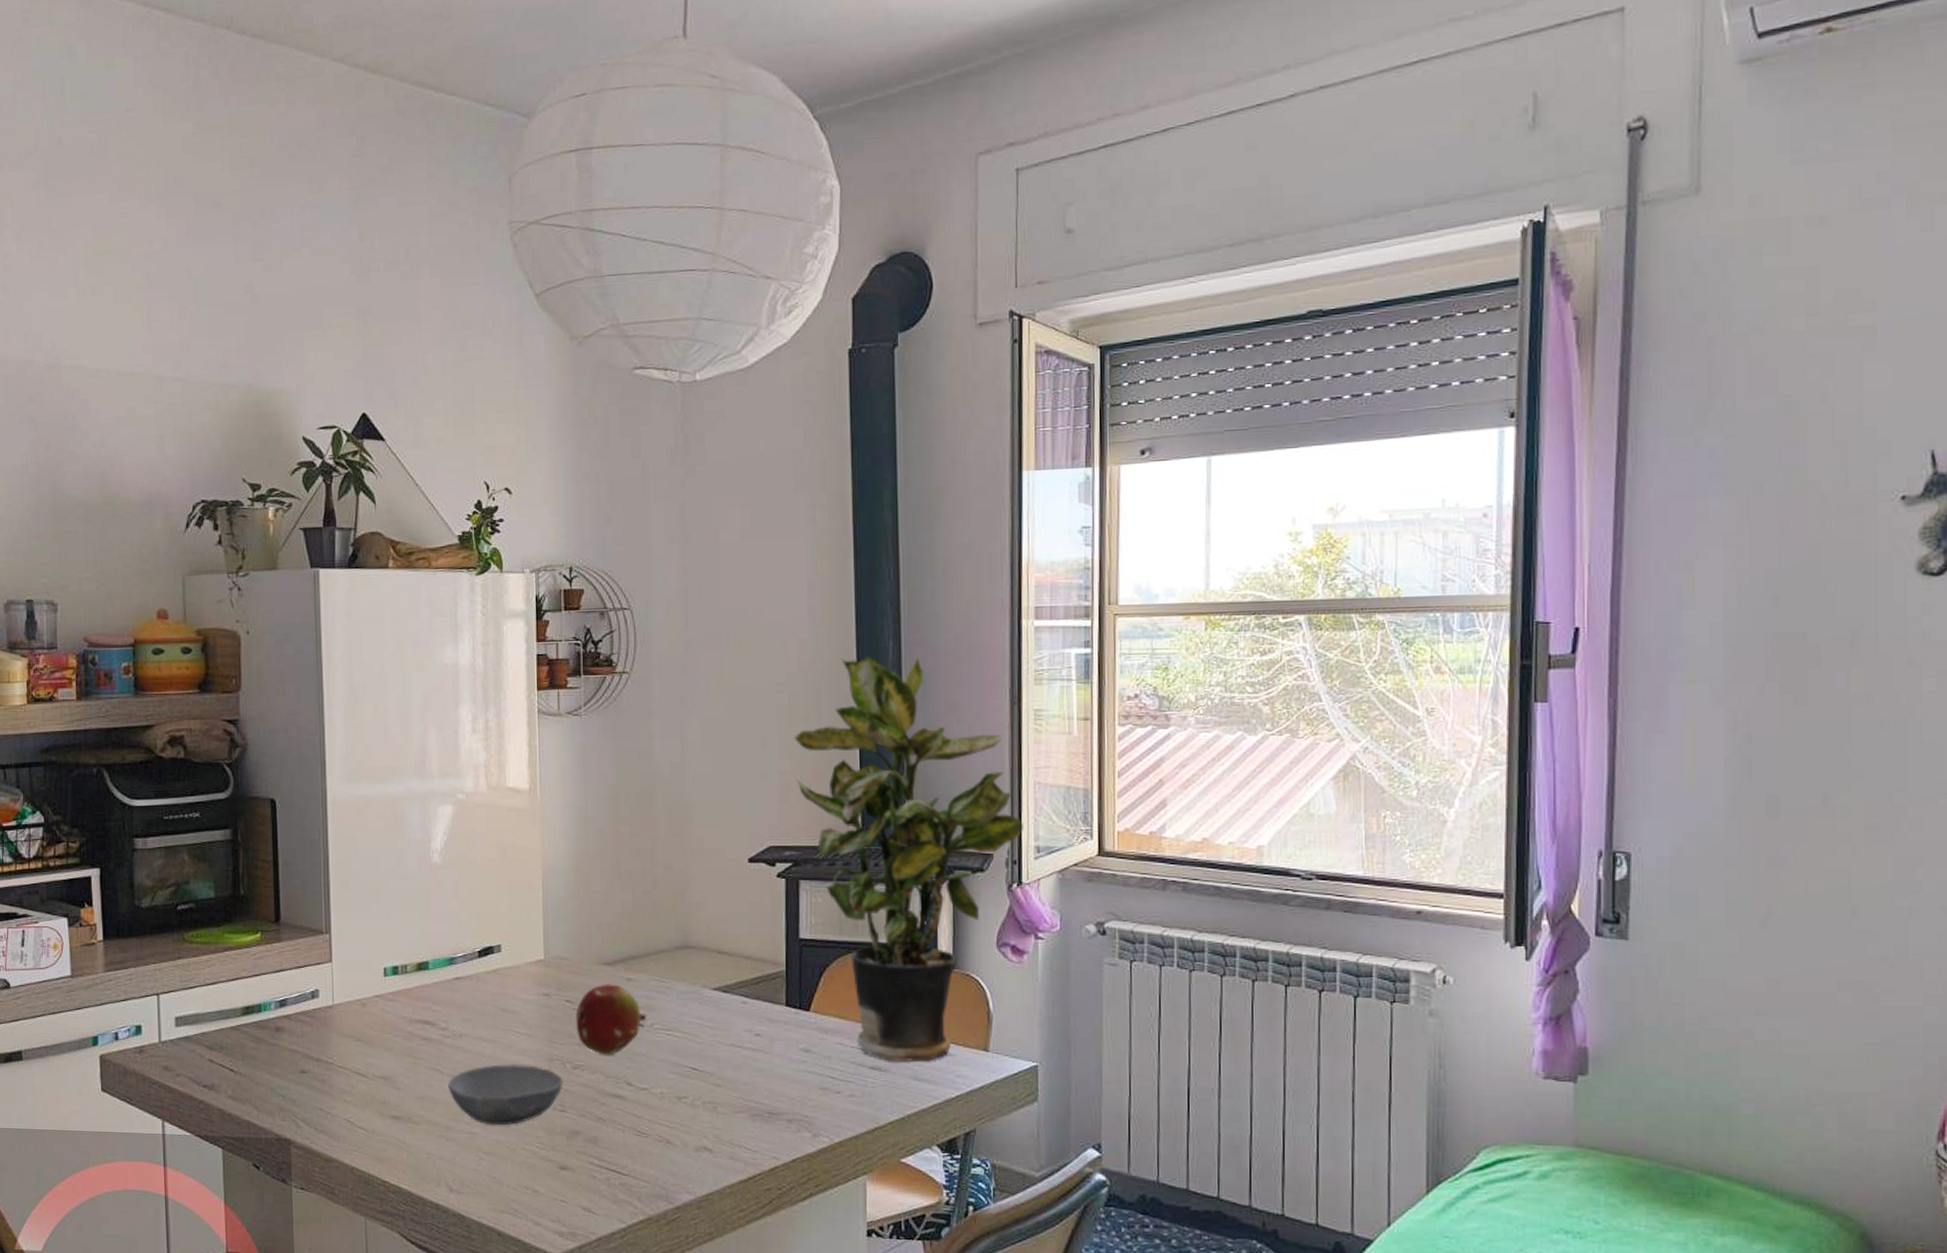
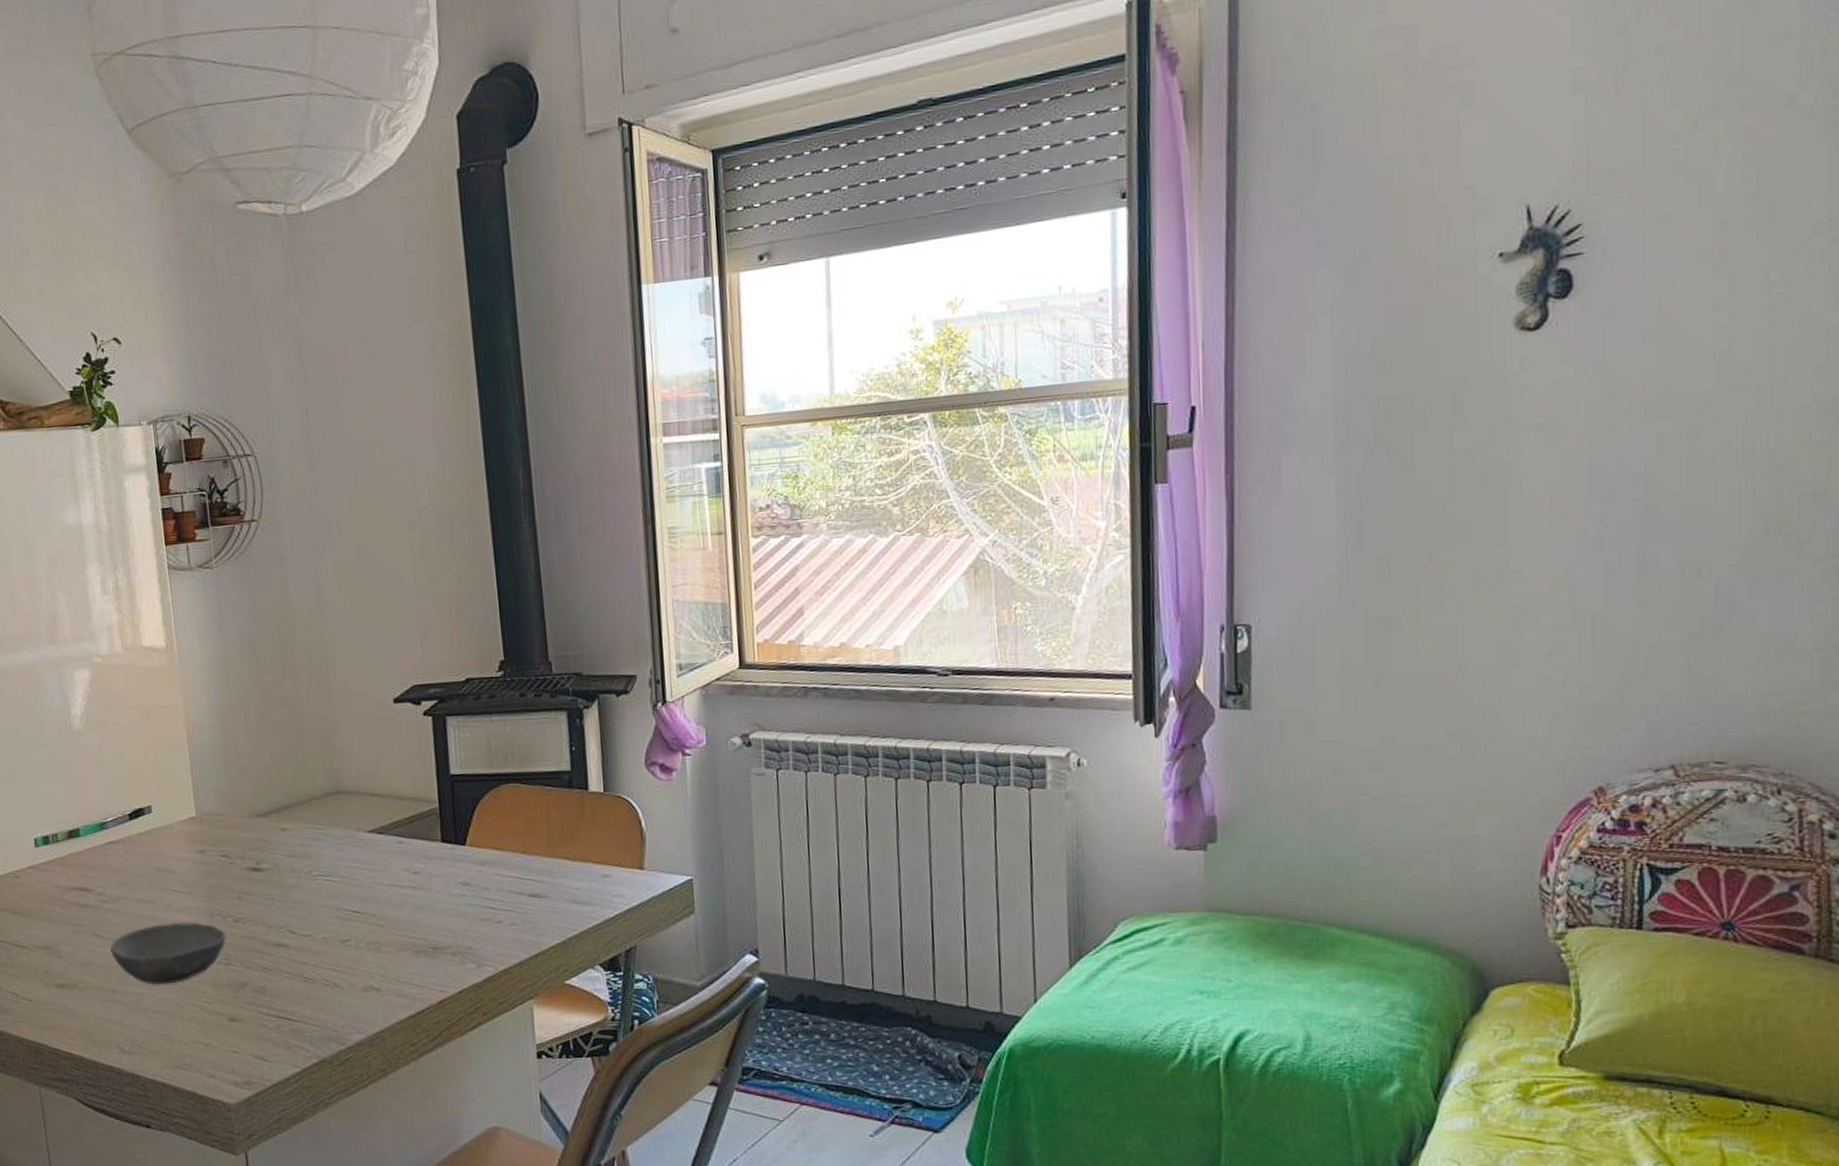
fruit: present [575,984,648,1055] -> none [232,835,305,906]
potted plant: present [794,657,1023,1063] -> none [430,483,664,887]

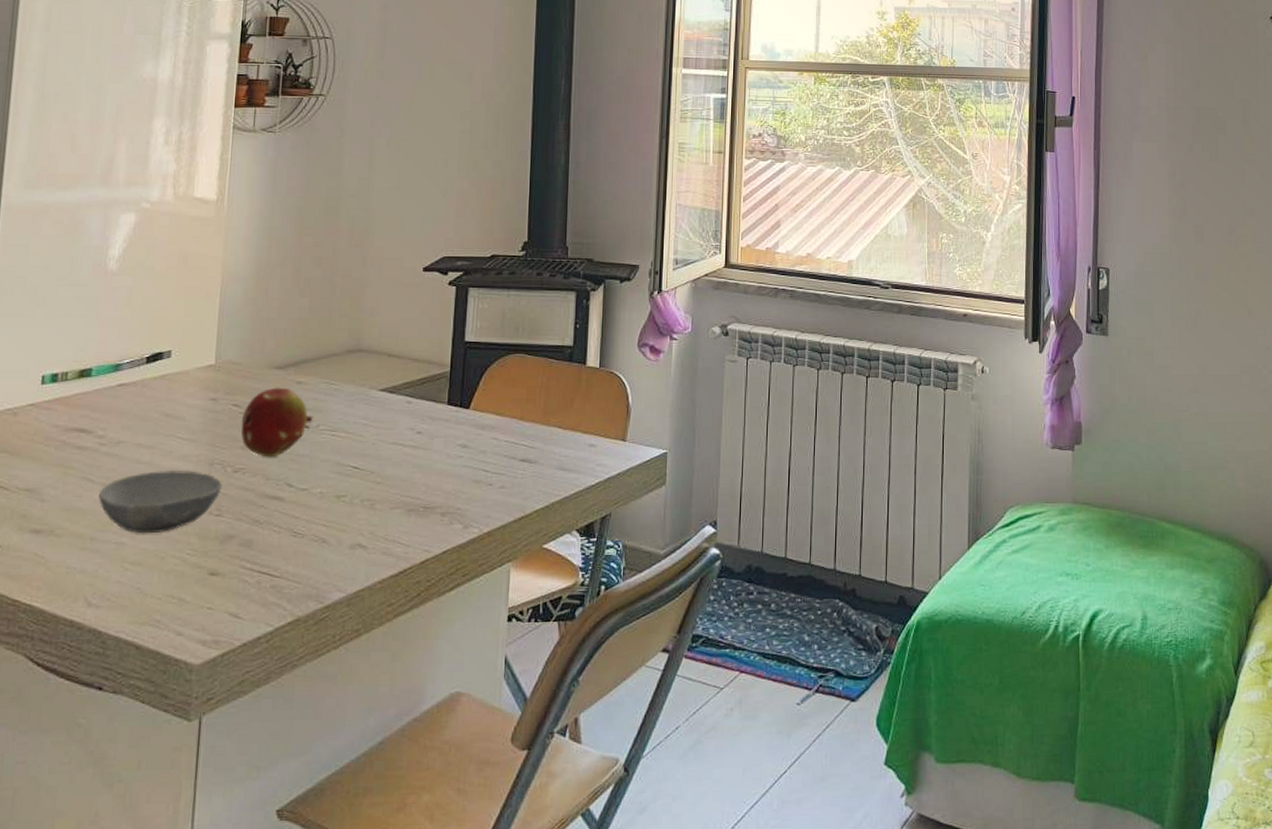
fruit: none [232,835,305,906] -> present [240,387,315,458]

